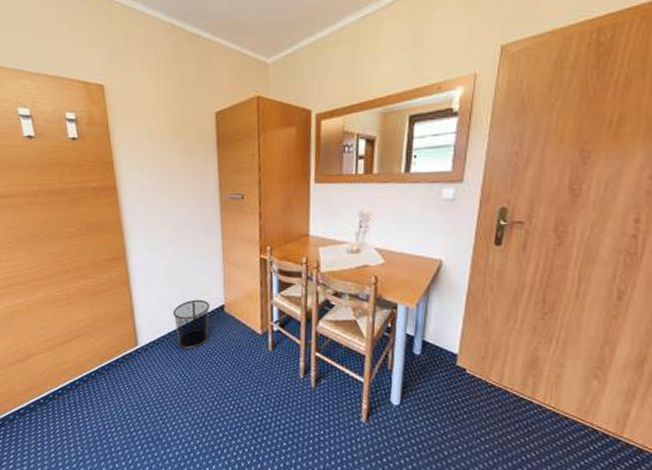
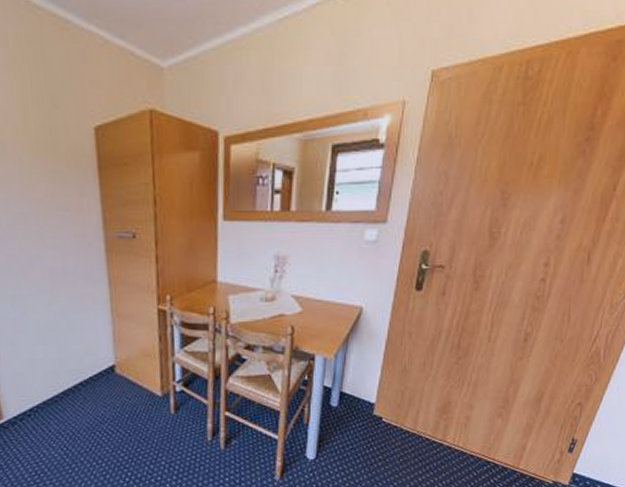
waste bin: present [173,299,210,349] -> none [48,360,97,419]

